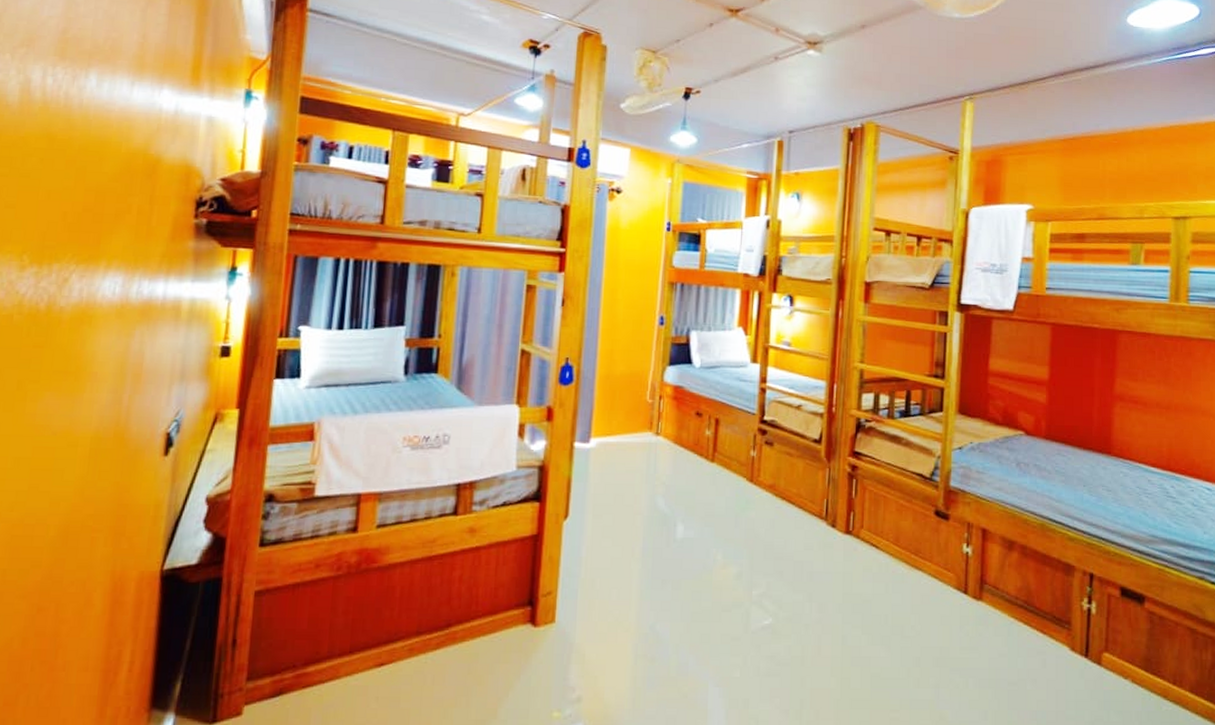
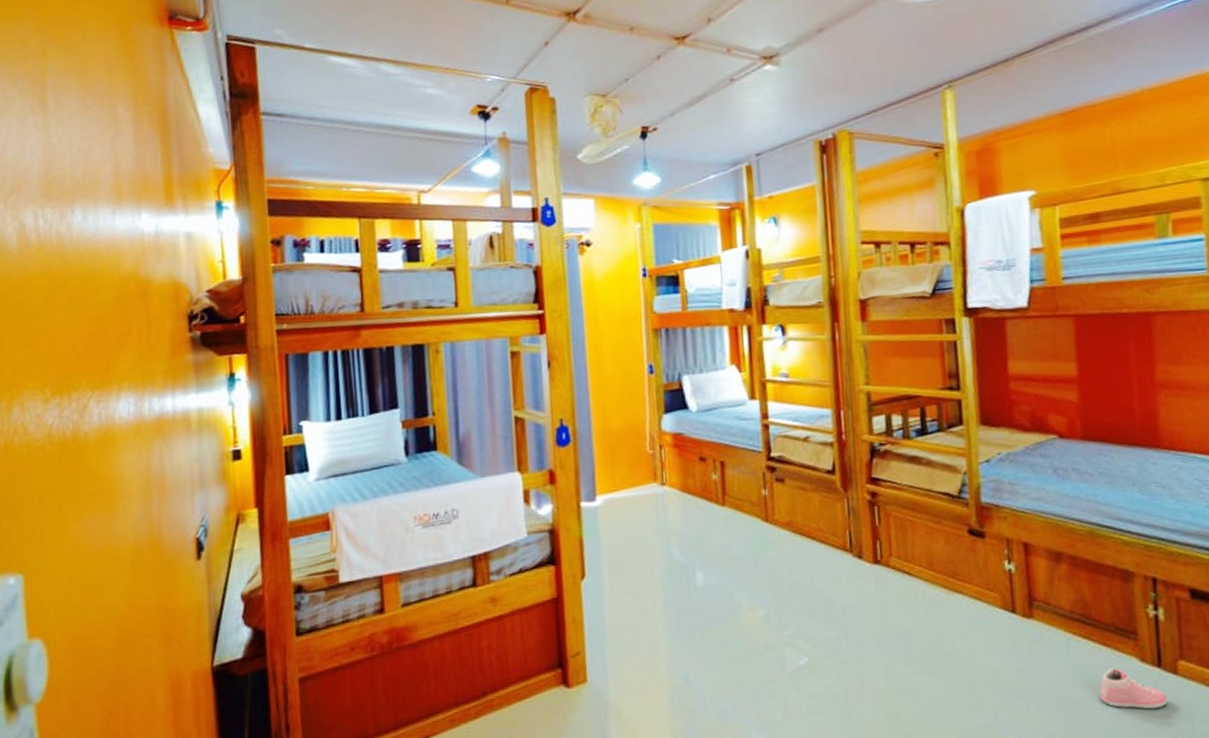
sneaker: none [1032,654,1090,696] -> present [1100,668,1168,710]

